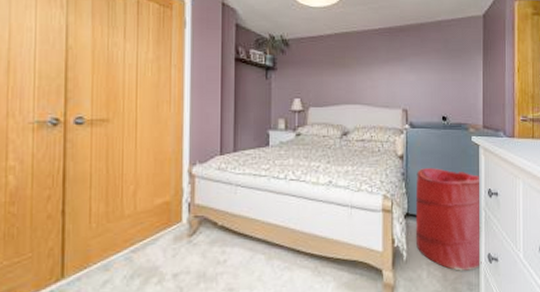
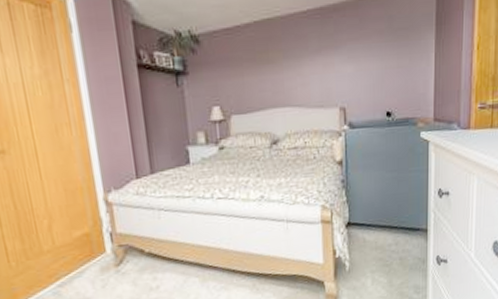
laundry hamper: present [415,168,482,271] -> none [357,171,430,276]

